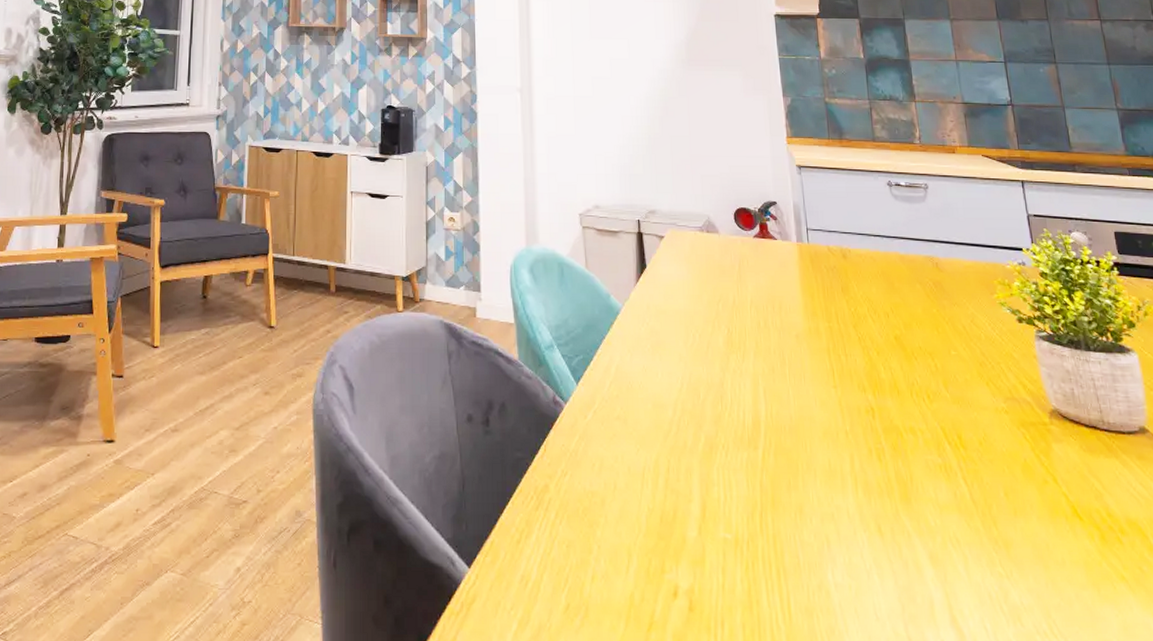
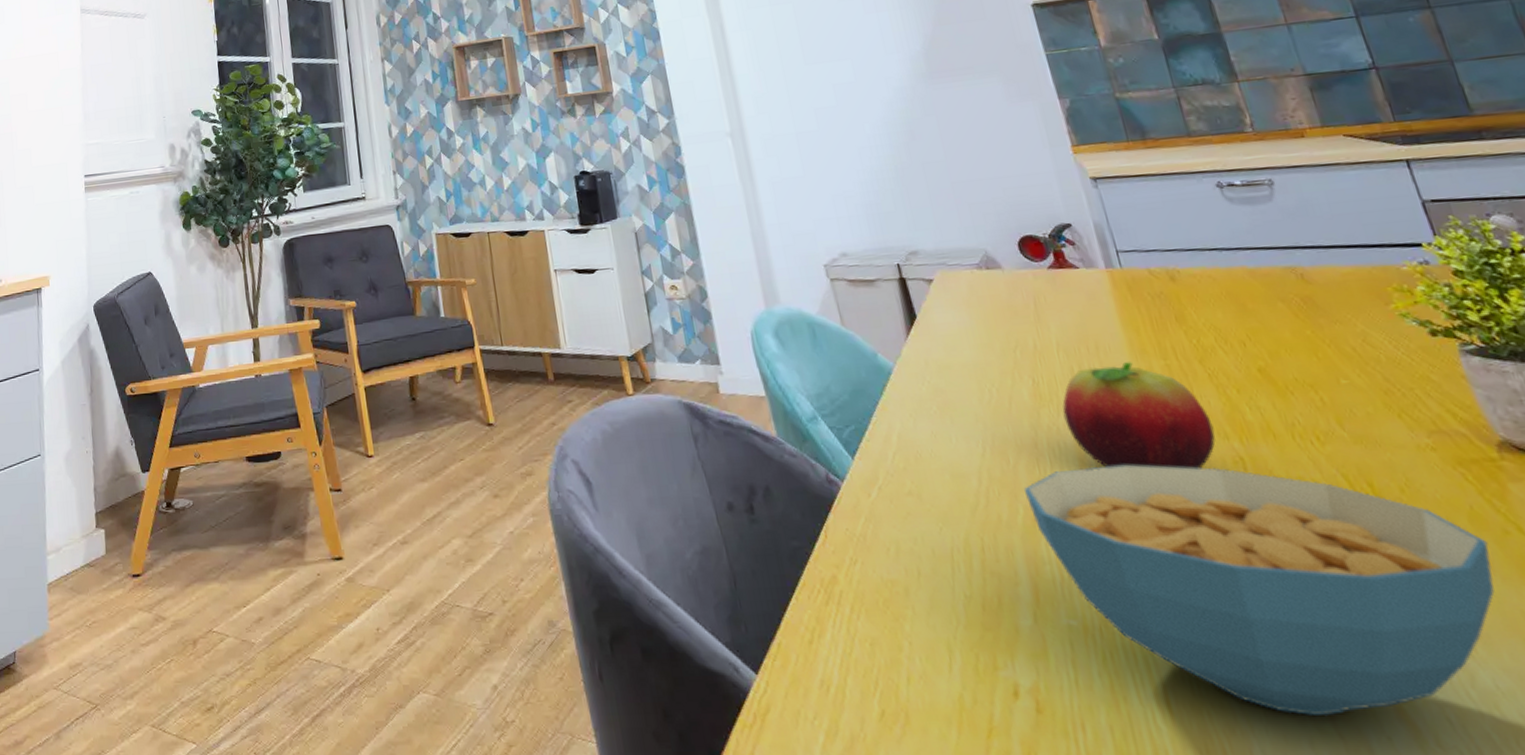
cereal bowl: none [707,406,1032,621] -> present [1023,464,1495,715]
fruit: none [747,322,856,415] -> present [1062,362,1216,470]

